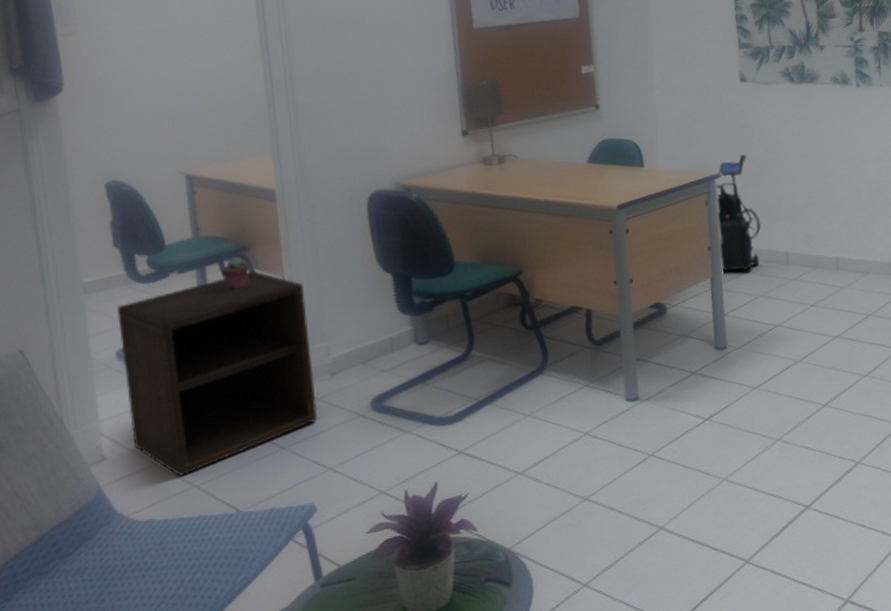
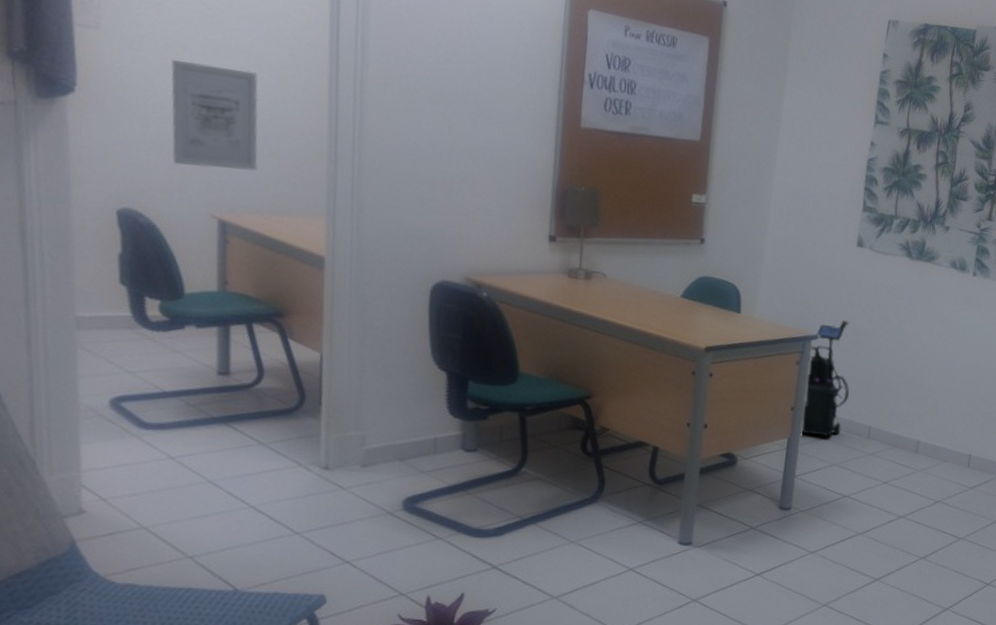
nightstand: present [116,270,318,476] -> none [116,339,344,544]
wall art: none [134,42,211,135] -> present [171,60,259,171]
potted succulent: present [221,257,249,290] -> none [248,322,282,358]

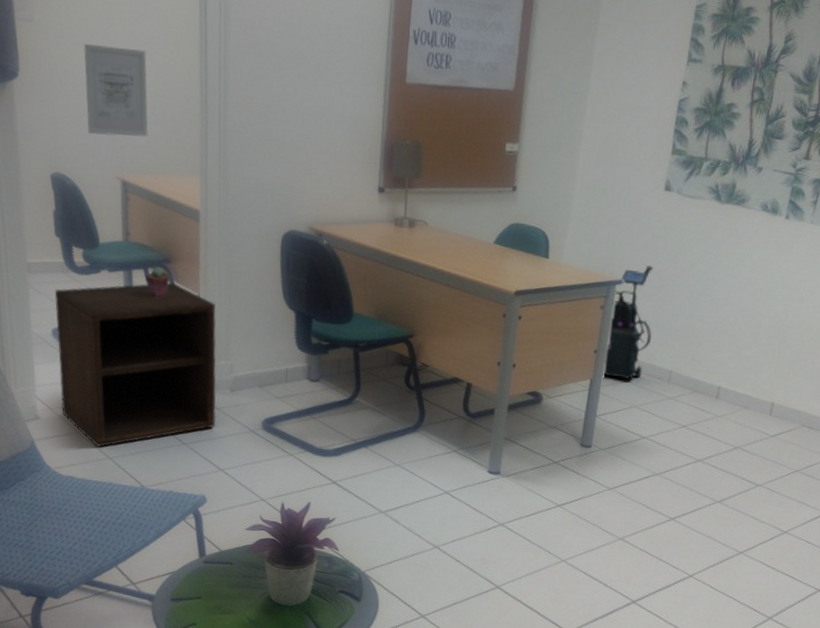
nightstand: none [116,339,344,544] -> present [54,282,217,447]
potted succulent: none [248,322,282,358] -> present [145,267,170,297]

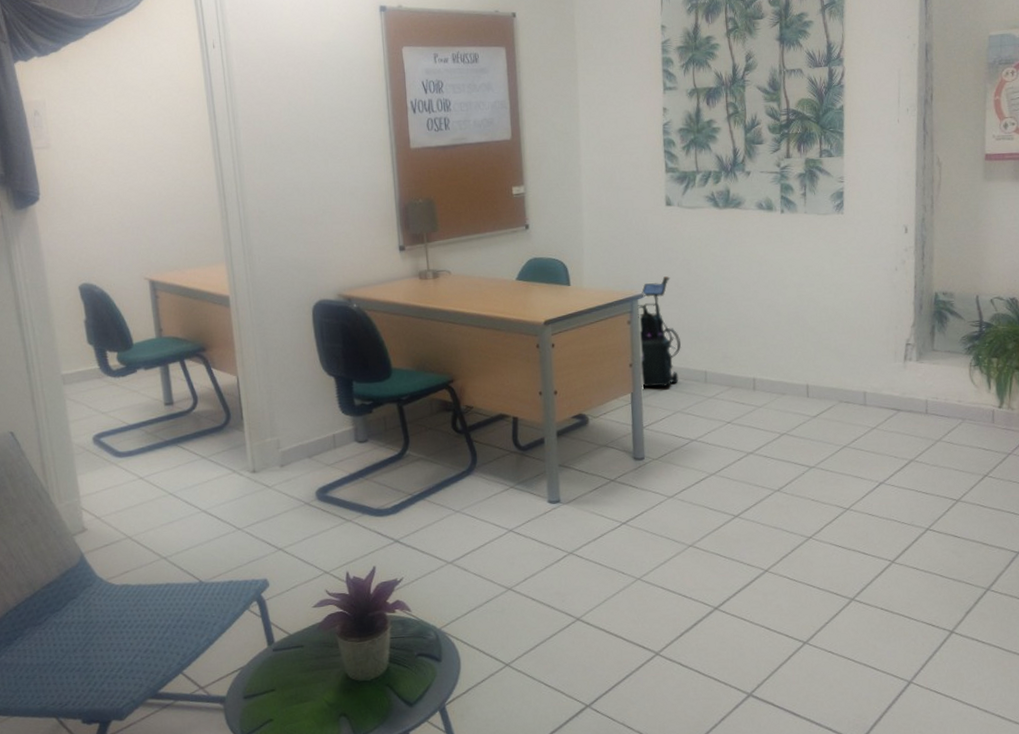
nightstand: present [54,282,217,447] -> none [92,369,269,549]
wall art: present [84,44,148,137] -> none [101,157,171,243]
potted succulent: present [145,267,170,297] -> none [182,357,207,386]

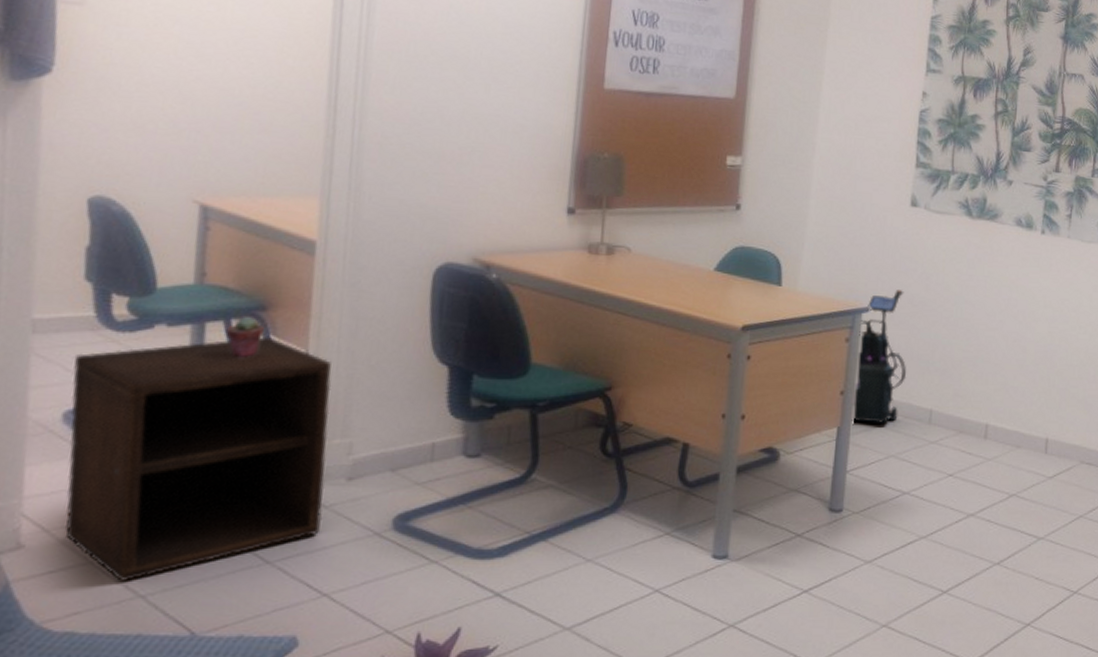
nightstand: none [92,369,269,549] -> present [64,335,332,581]
potted succulent: none [182,357,207,386] -> present [225,317,264,357]

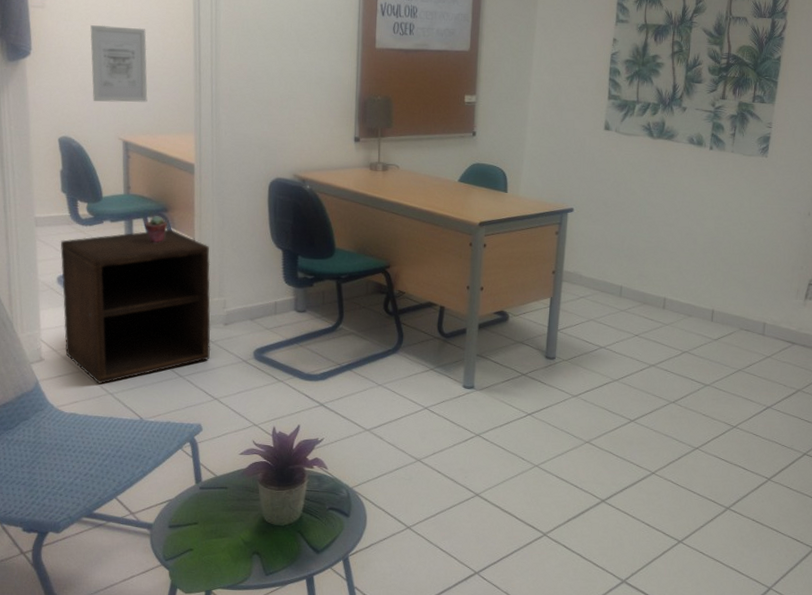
wall art: none [153,35,253,150] -> present [90,25,148,102]
vacuum cleaner: present [851,290,907,423] -> none [561,195,603,296]

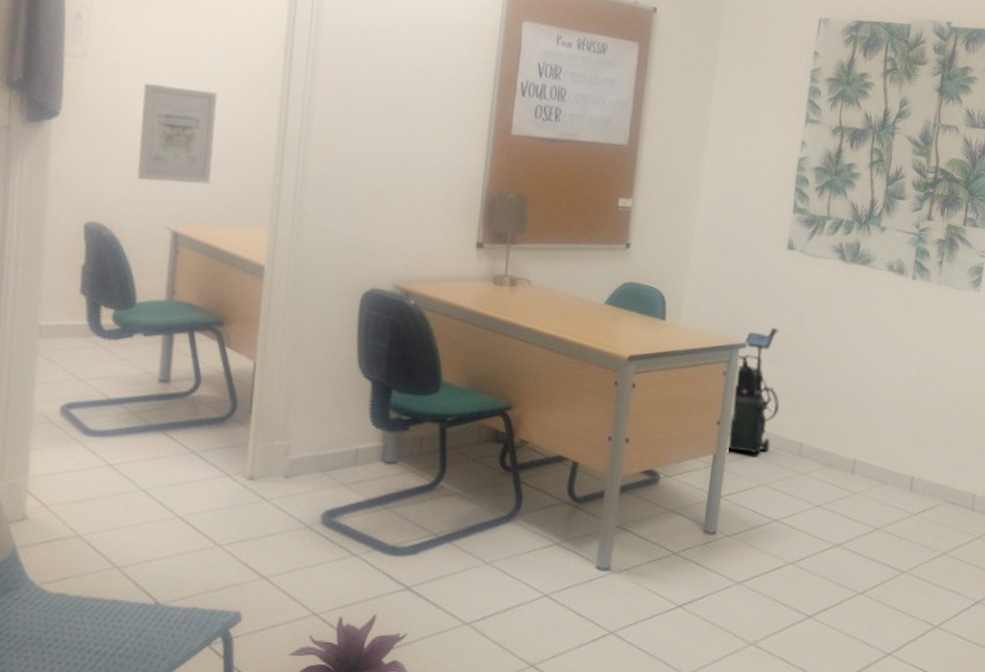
nightstand: present [60,228,211,384] -> none [59,347,275,554]
potted succulent: present [145,216,167,243] -> none [189,330,220,366]
vacuum cleaner: none [561,195,603,296] -> present [726,328,780,453]

